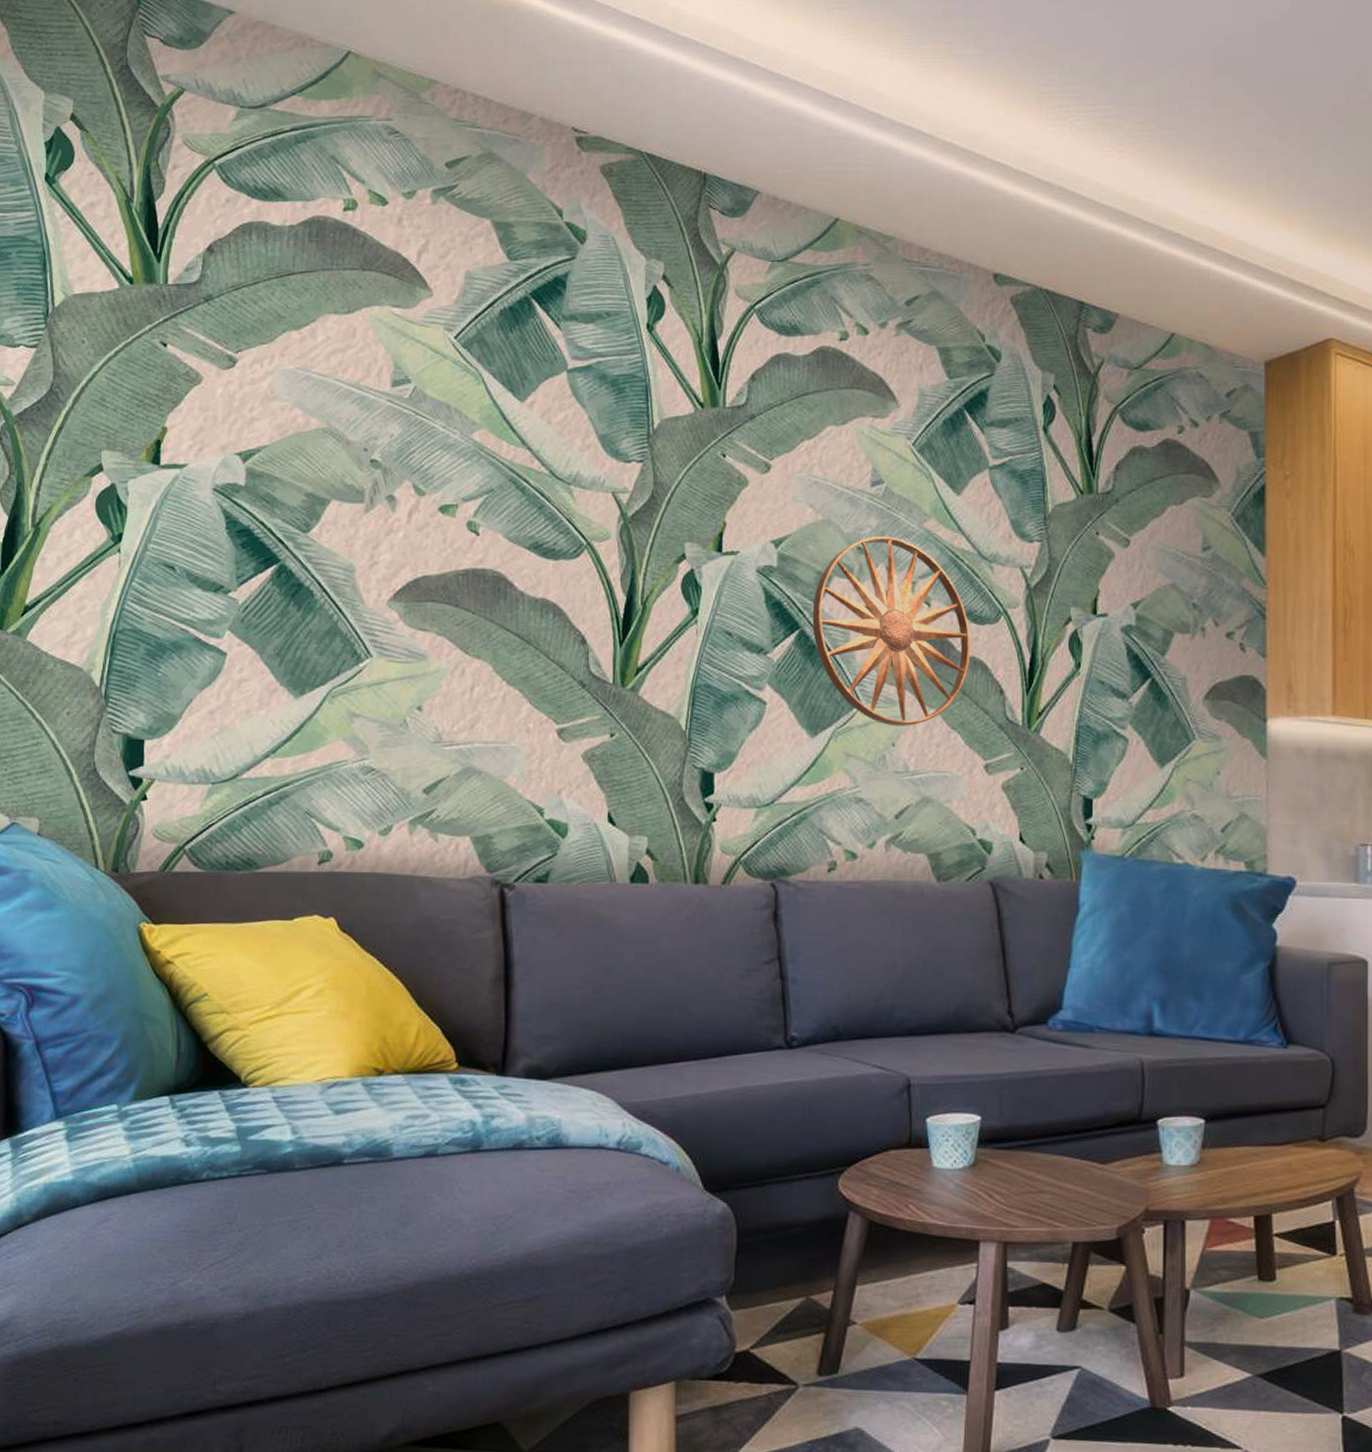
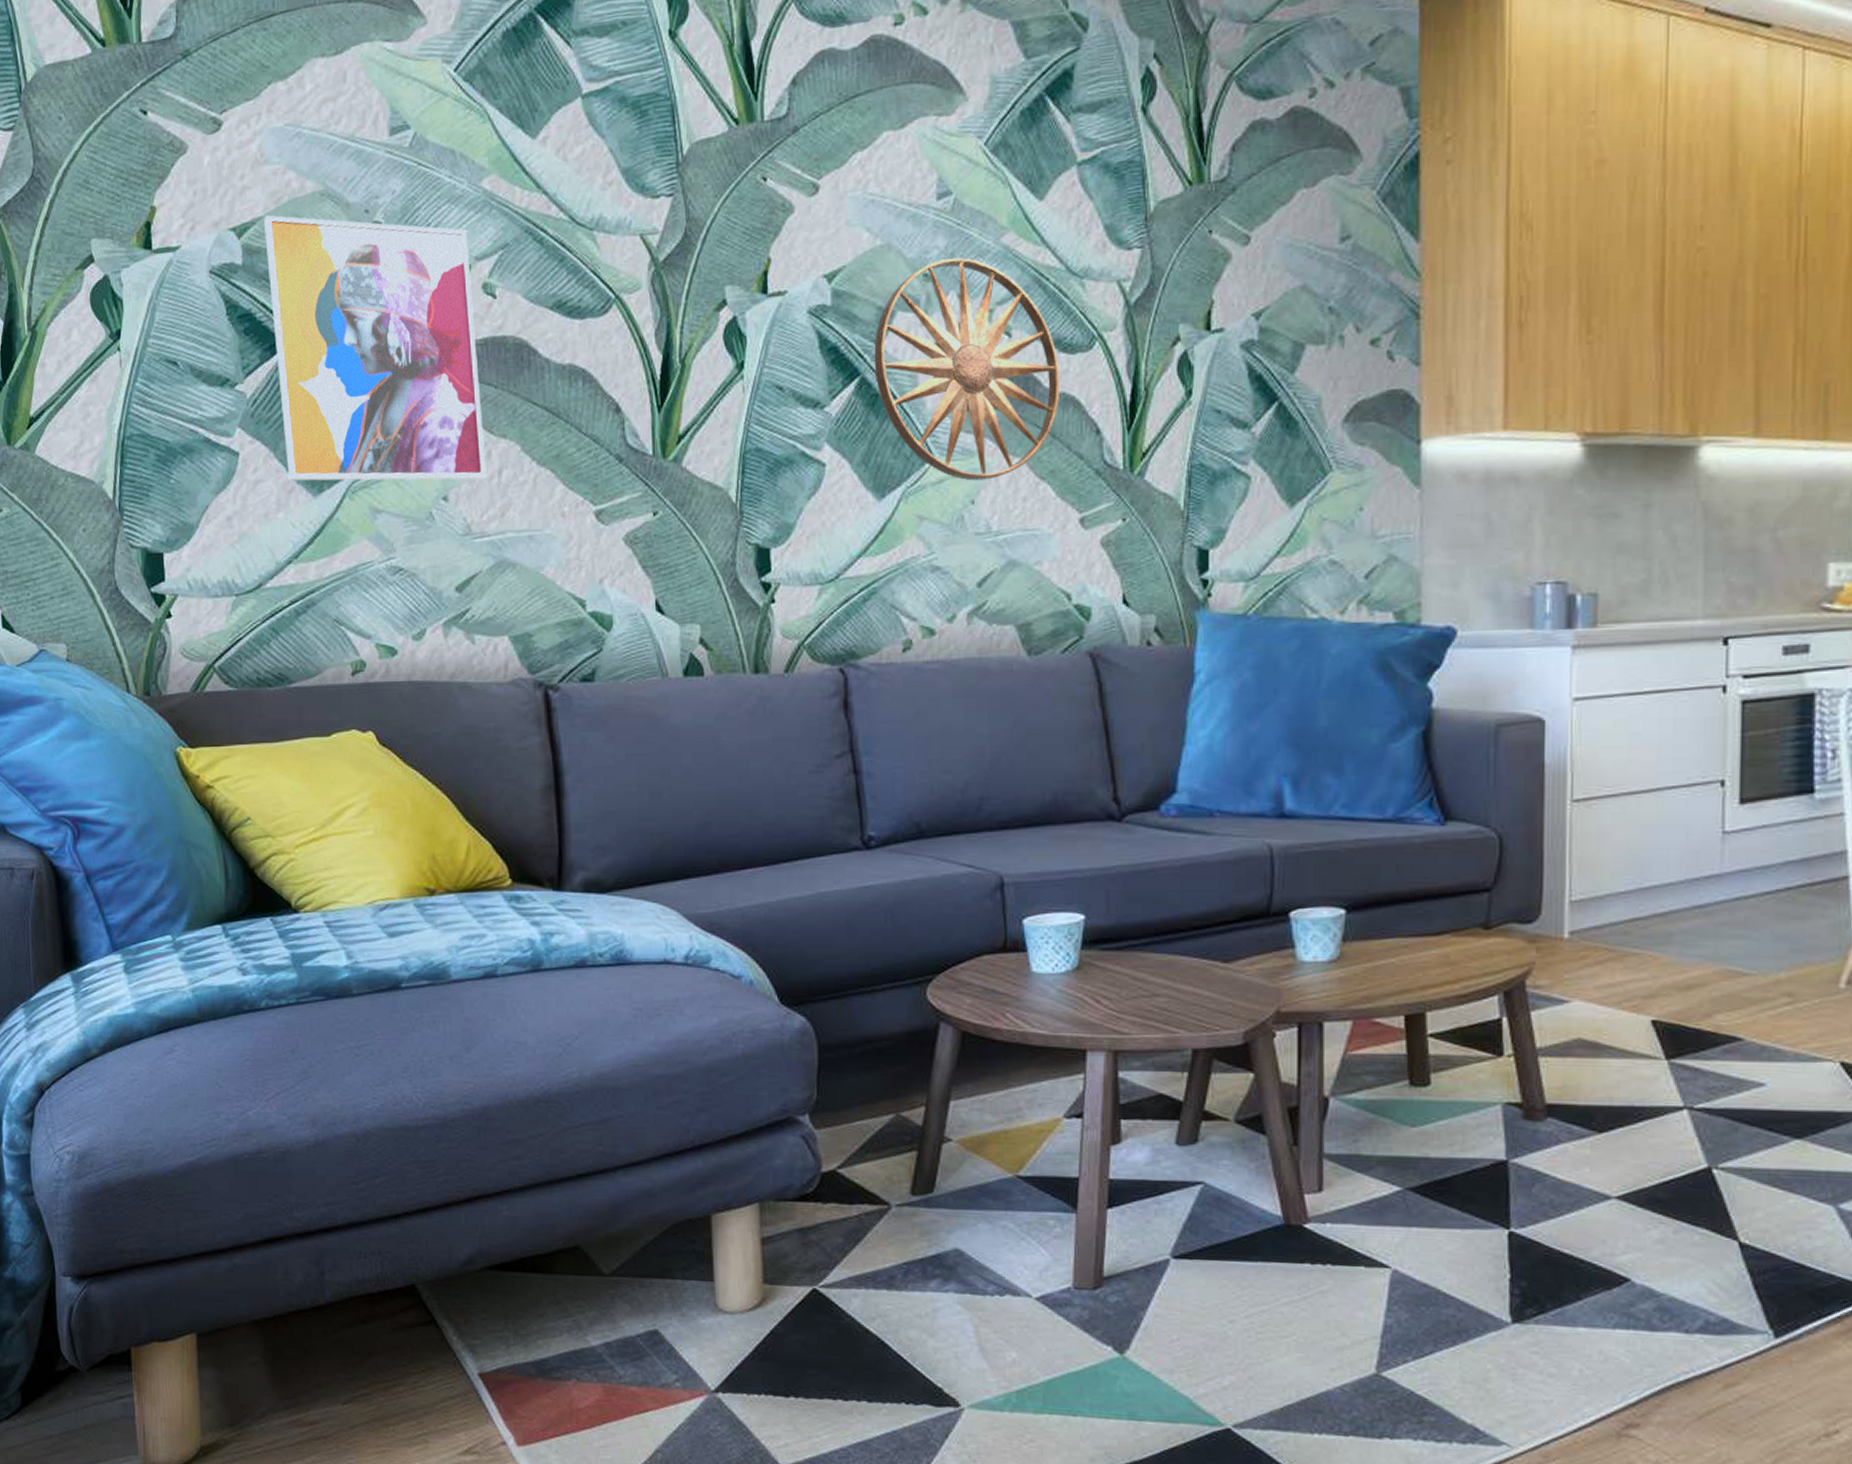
wall art: none [268,444,460,694] -> present [264,215,487,481]

